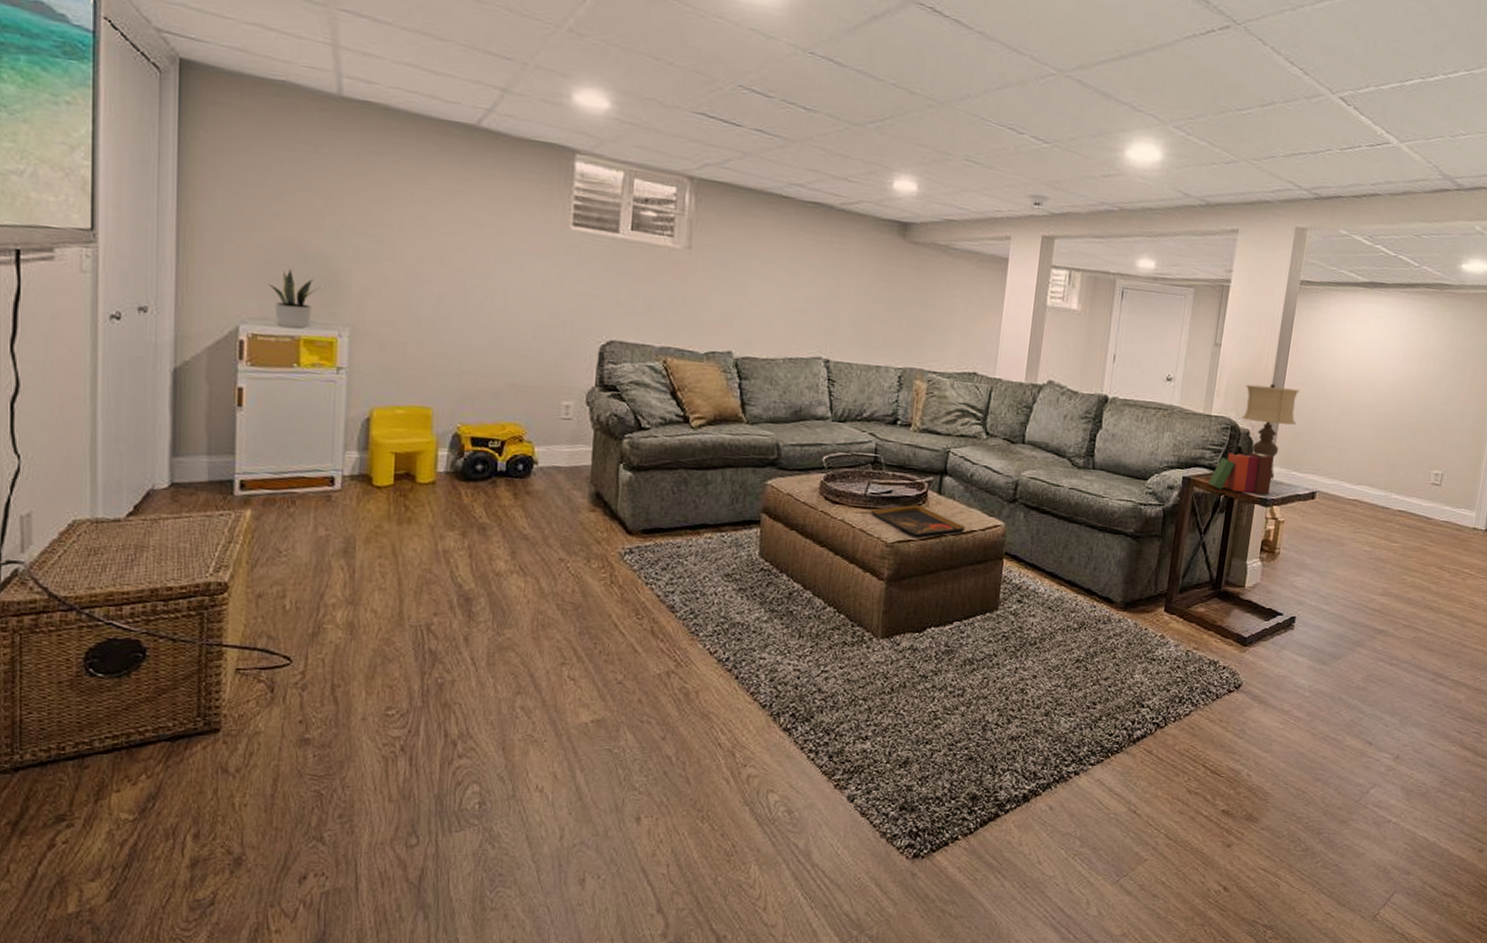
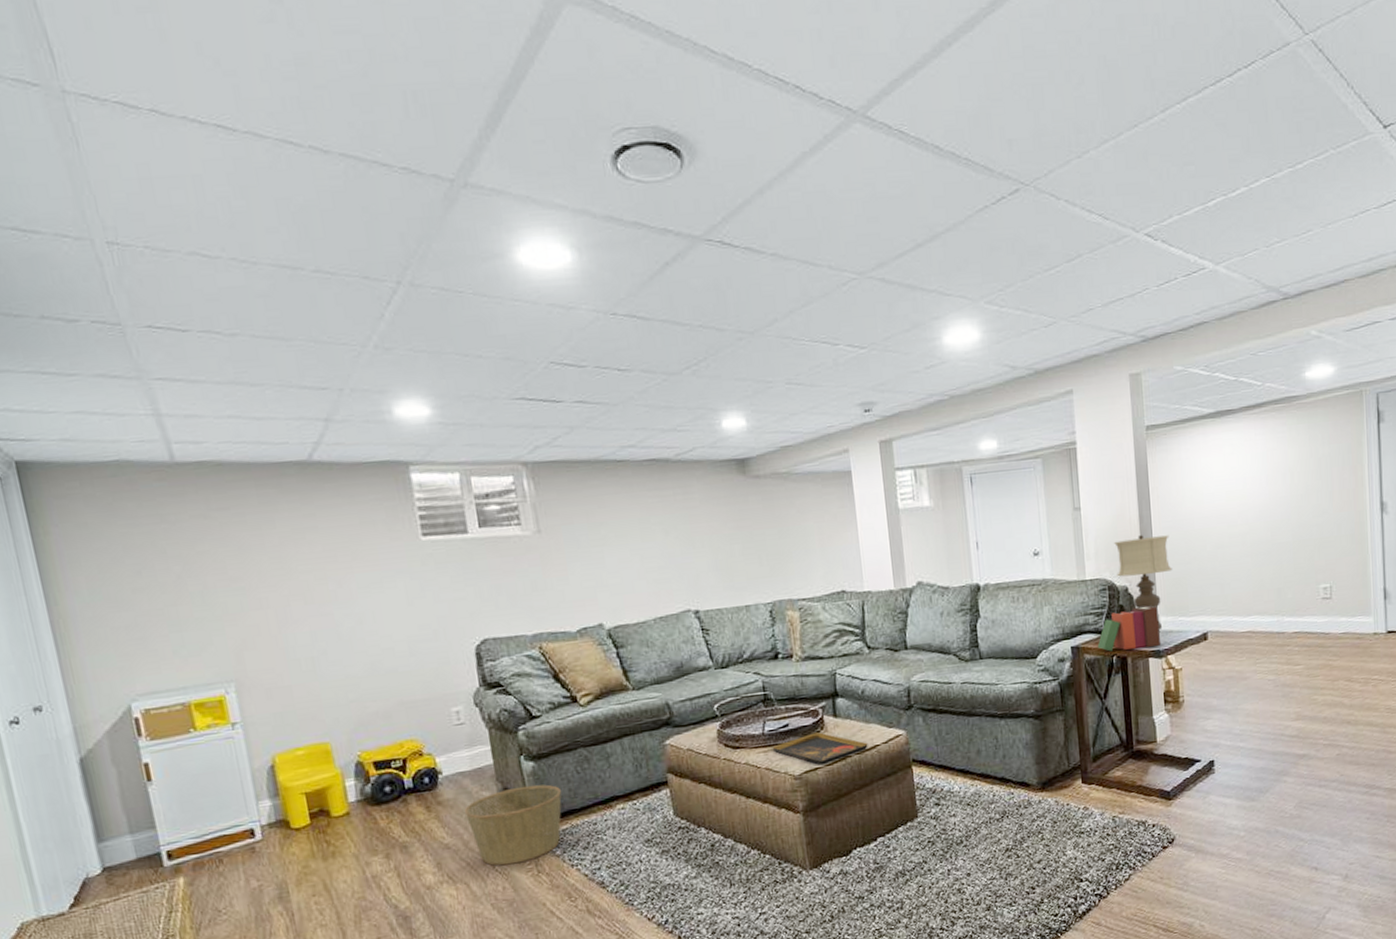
potted plant: present [268,269,320,330] -> none [148,639,197,698]
basket: none [550,494,654,570] -> present [464,784,562,866]

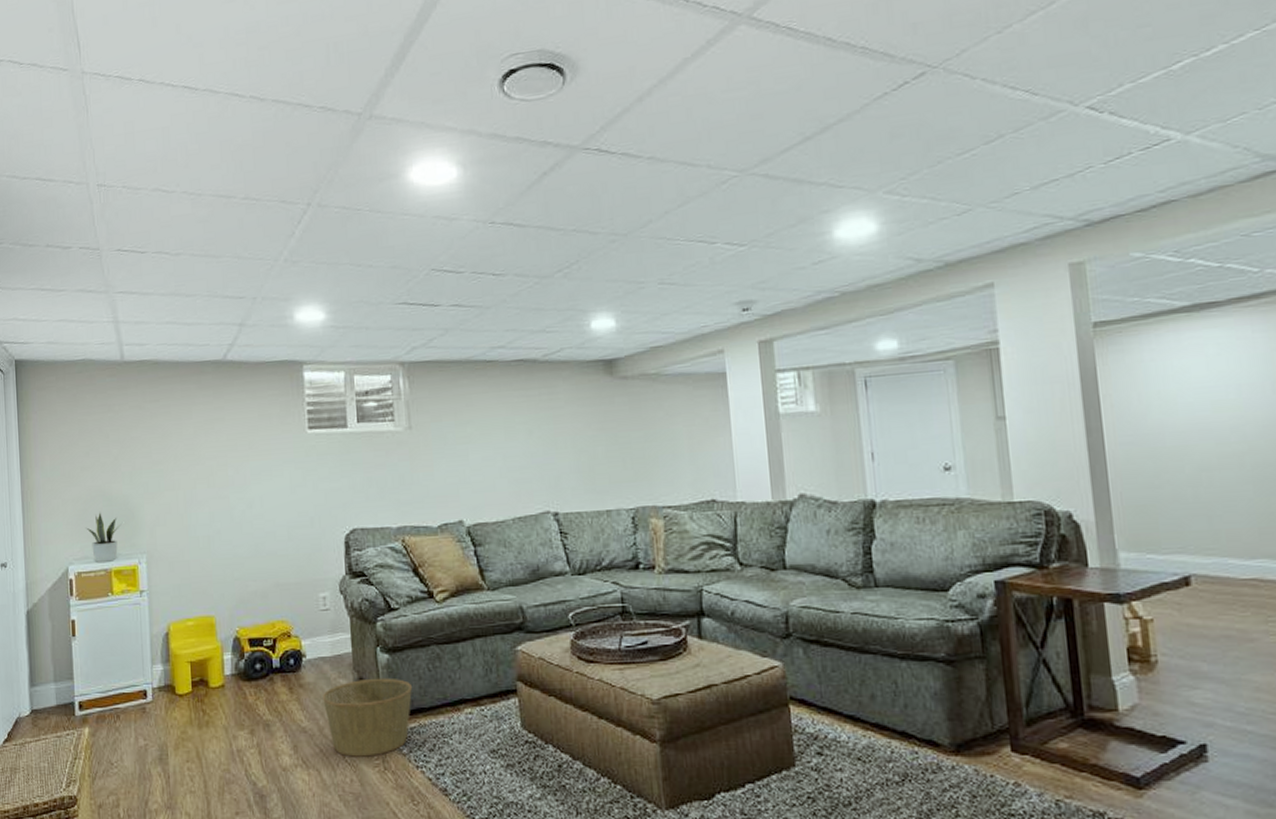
potted plant: none [148,639,197,698] -> present [86,512,122,564]
decorative tray: present [772,732,868,765] -> none [628,654,737,692]
books: present [1097,605,1160,652] -> none [1030,537,1120,591]
table lamp: present [1114,535,1173,630] -> none [1052,451,1136,568]

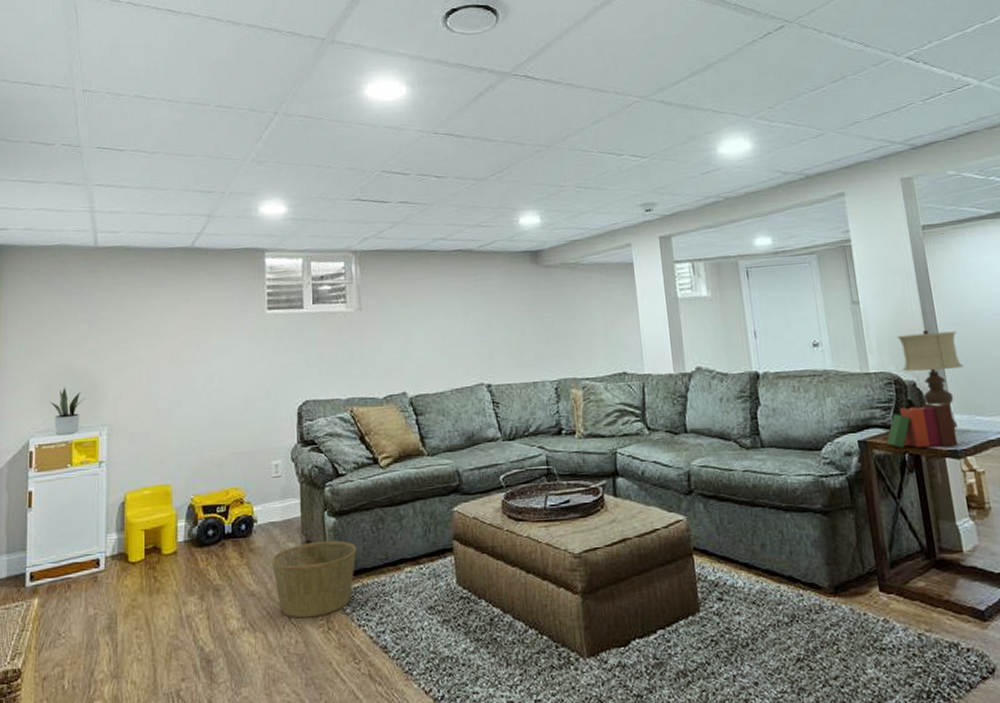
books: none [1030,537,1120,591] -> present [886,402,957,448]
table lamp: none [1052,451,1136,568] -> present [897,330,964,428]

